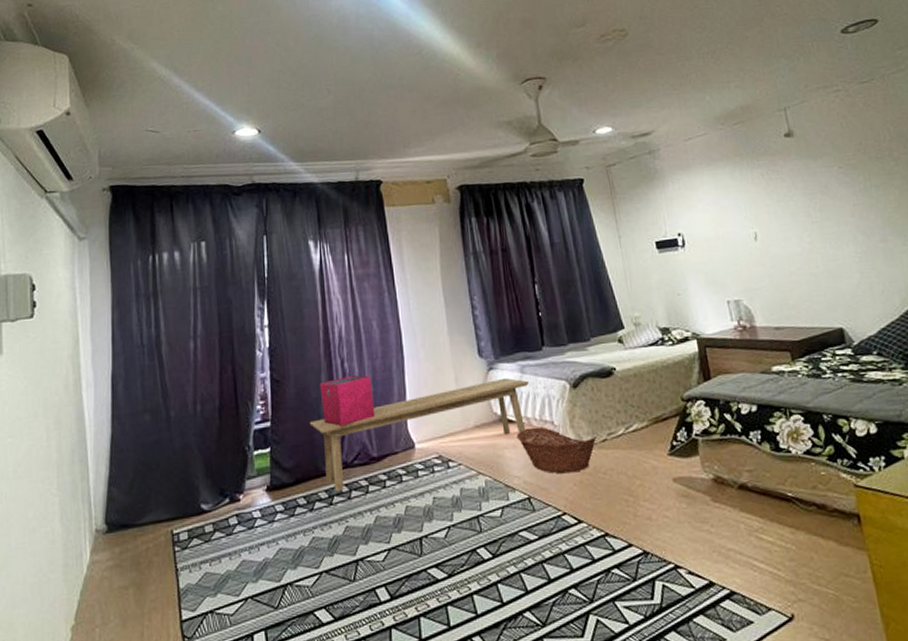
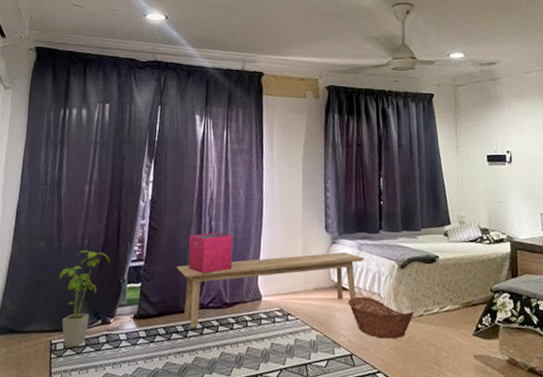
house plant: none [171,417,230,536] -> present [59,250,110,347]

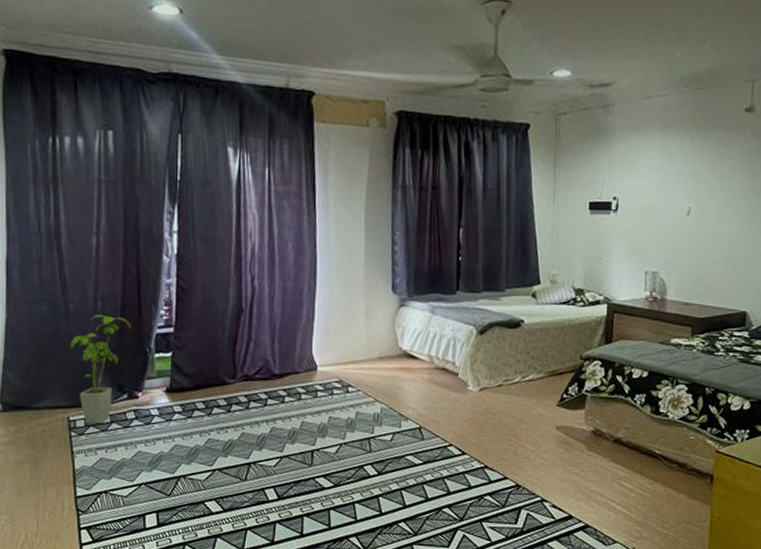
bench: present [176,252,364,327] -> none [213,315,437,401]
storage bin: present [188,233,233,274] -> none [227,294,281,342]
basket: present [348,296,415,339] -> none [418,365,493,411]

